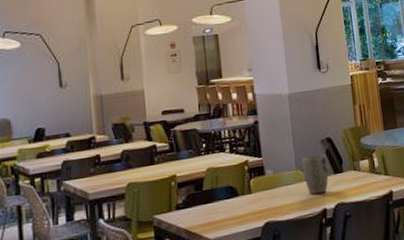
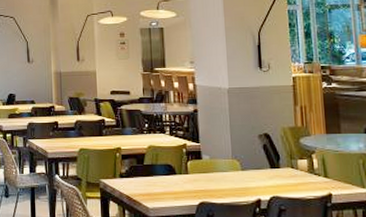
plant pot: present [302,154,329,195] -> none [239,148,265,185]

